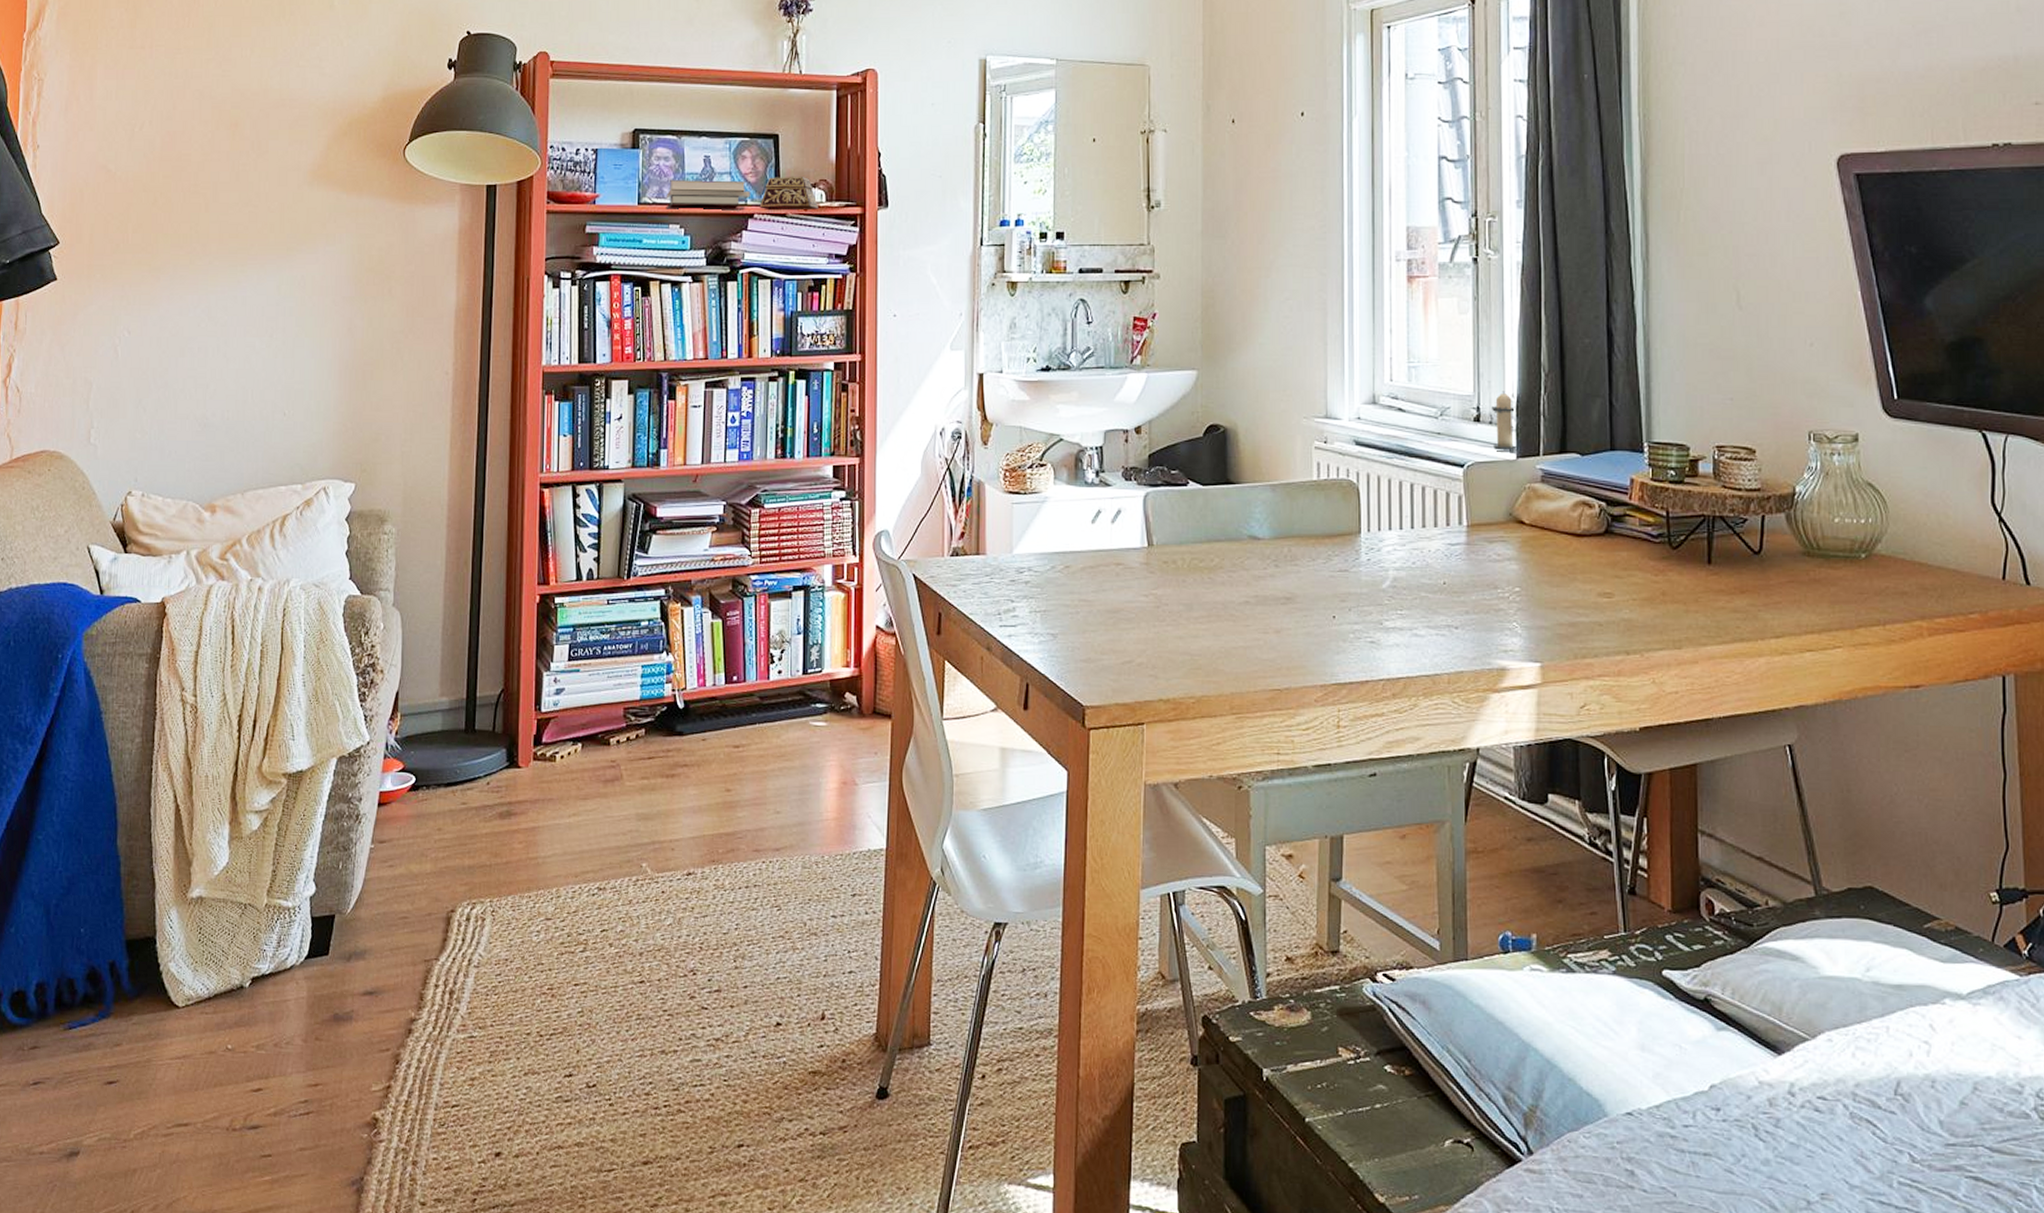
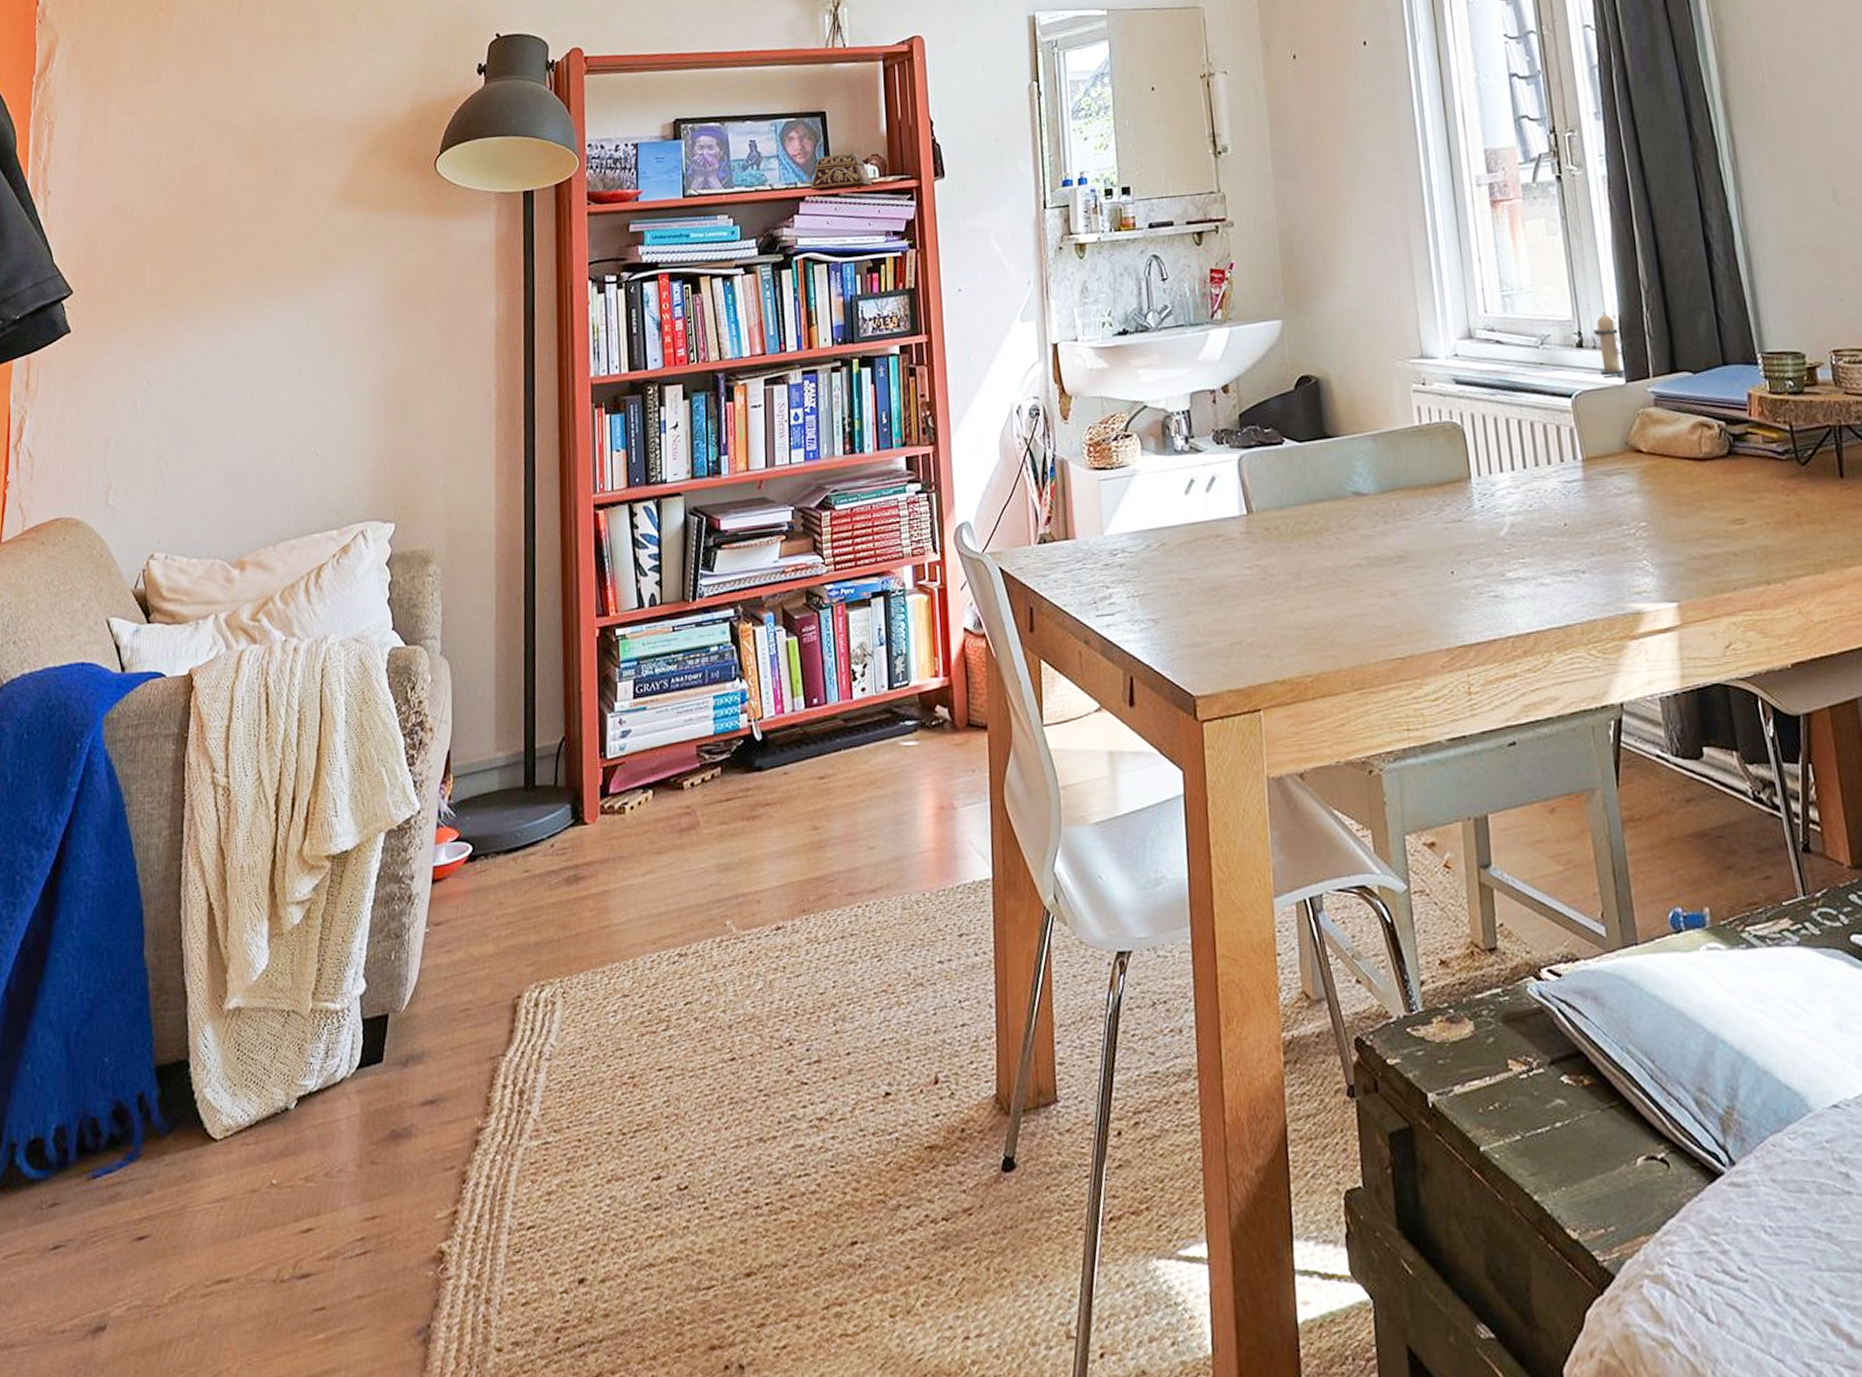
books: present [666,180,750,209] -> none [712,163,800,199]

